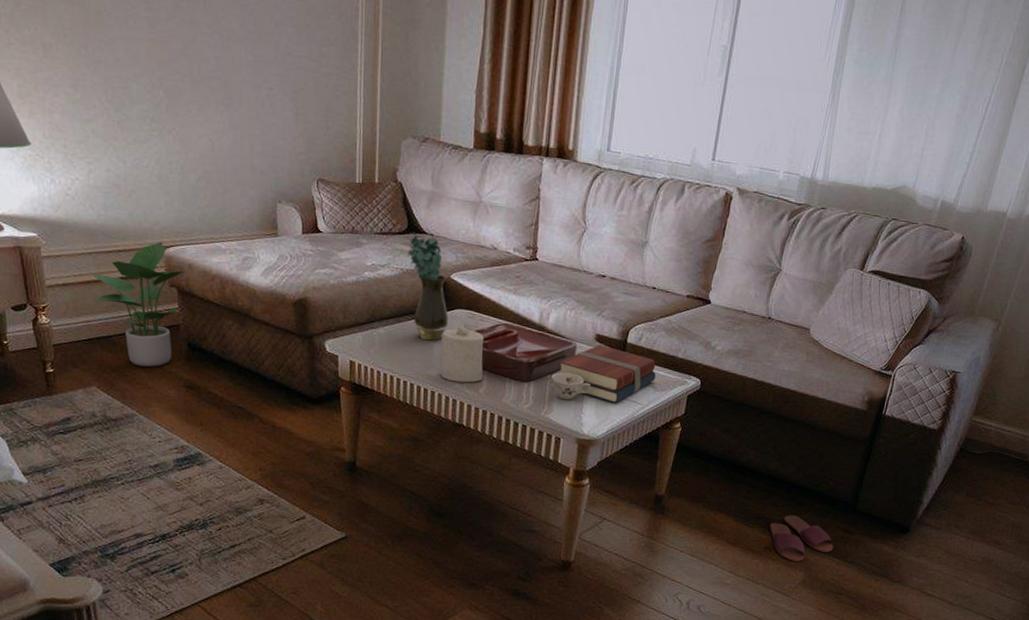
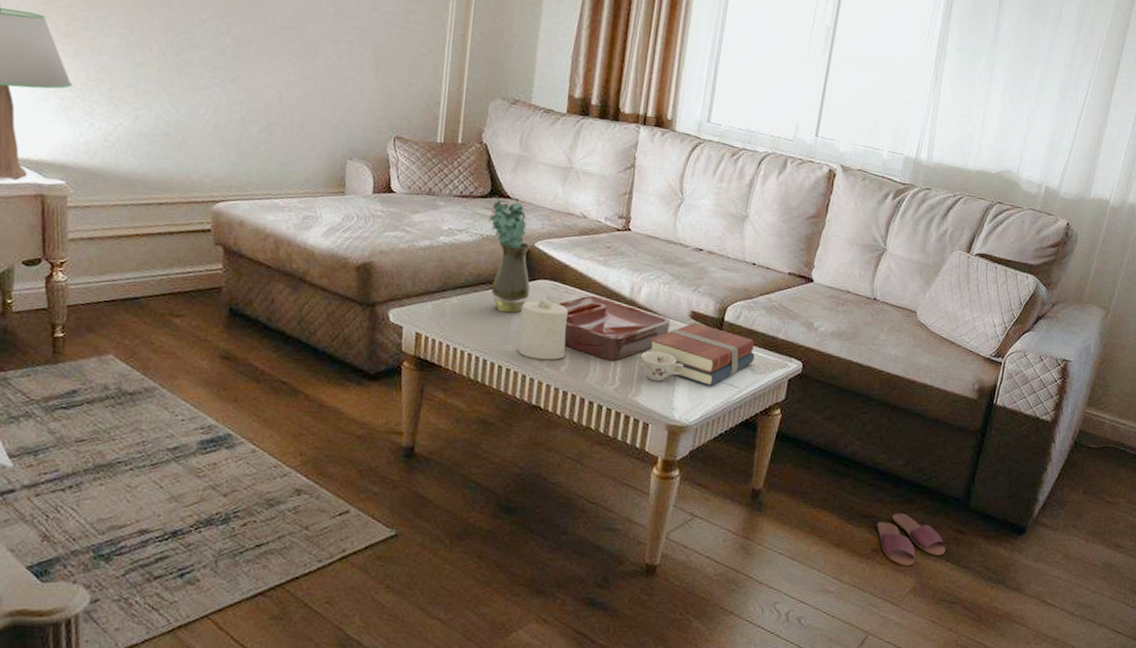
potted plant: present [91,242,186,367] -> none [123,196,235,334]

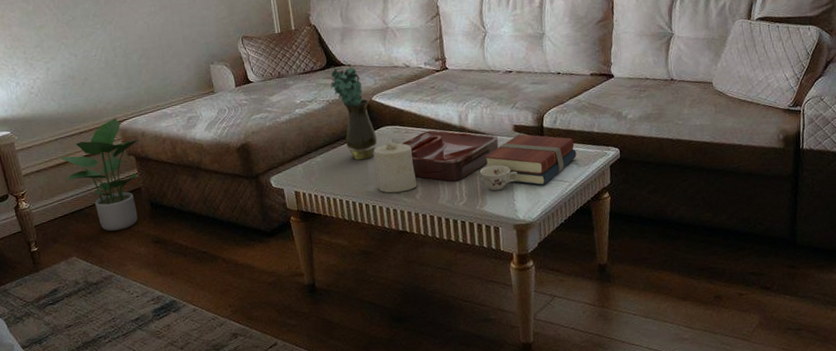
potted plant: none [123,196,235,334] -> present [59,118,140,231]
slippers: present [876,513,946,566] -> none [715,260,782,306]

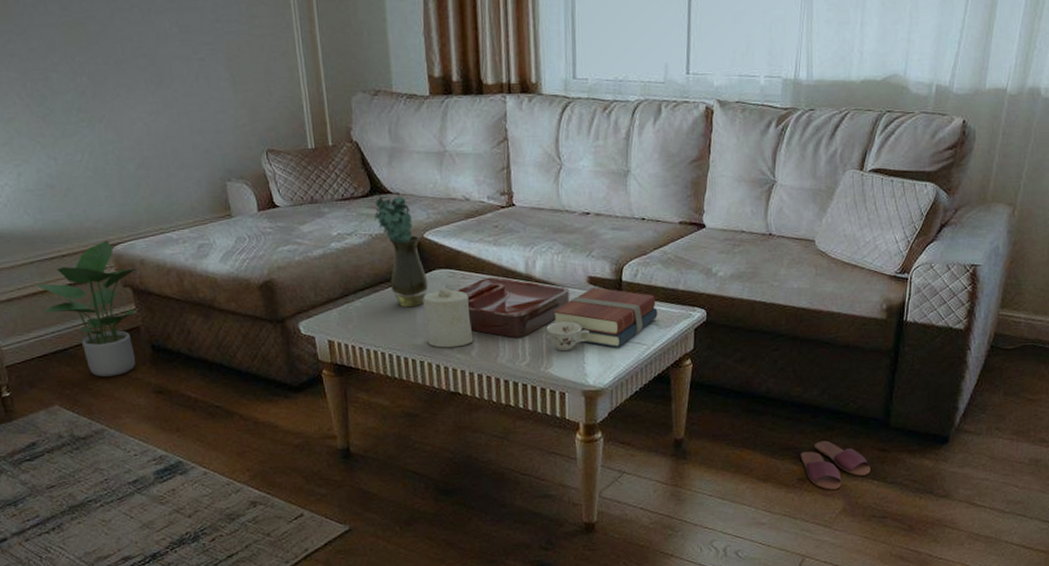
slippers: none [715,260,782,306] -> present [800,440,871,490]

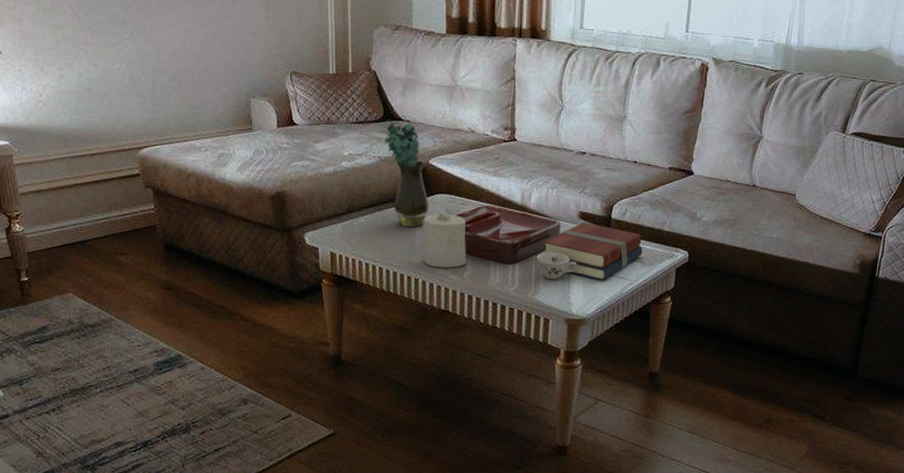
potted plant: present [36,240,138,377] -> none [64,143,161,270]
slippers: present [800,440,871,490] -> none [769,385,836,433]

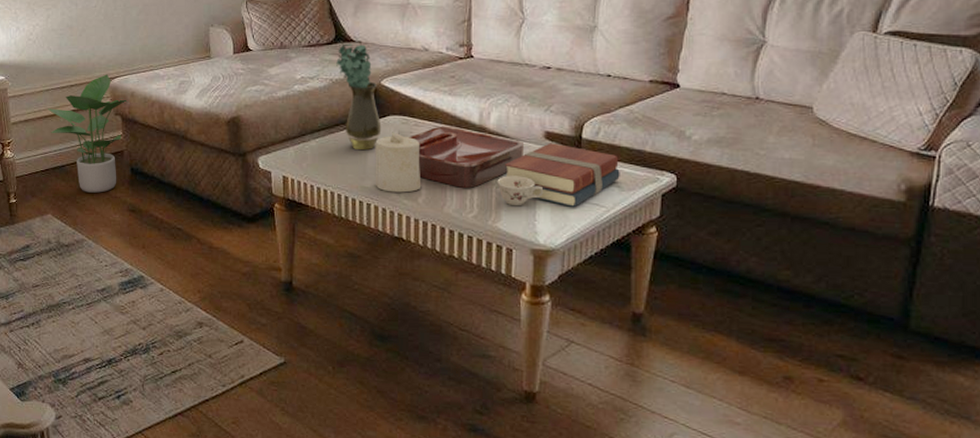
potted plant: none [64,143,161,270] -> present [48,74,129,193]

